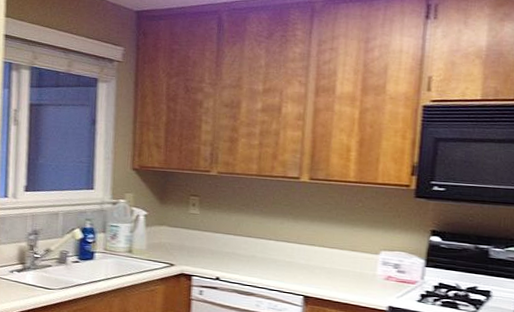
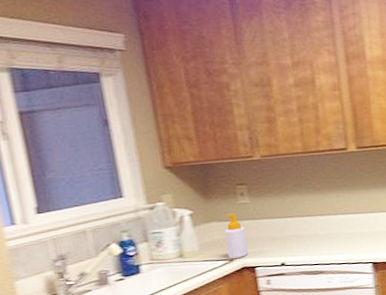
soap bottle: none [170,221,190,265] -> present [224,213,249,260]

